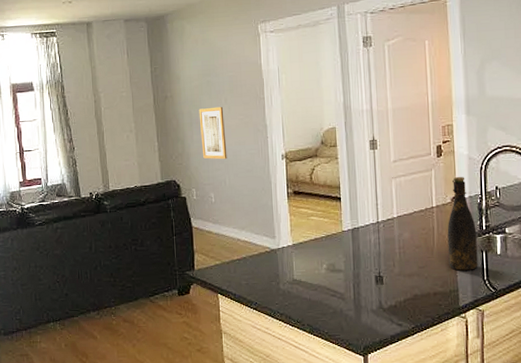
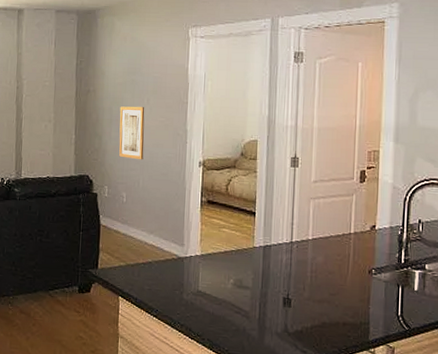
bottle: present [447,177,478,271] -> none [362,205,394,304]

